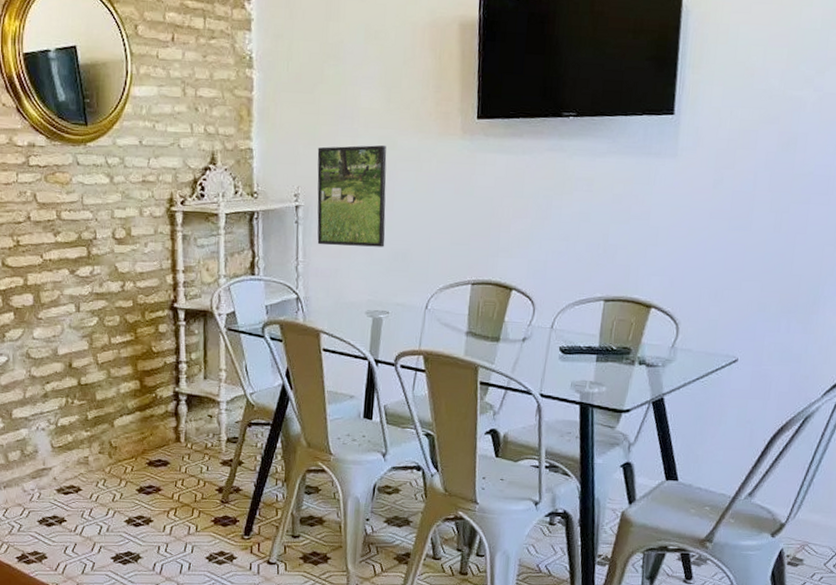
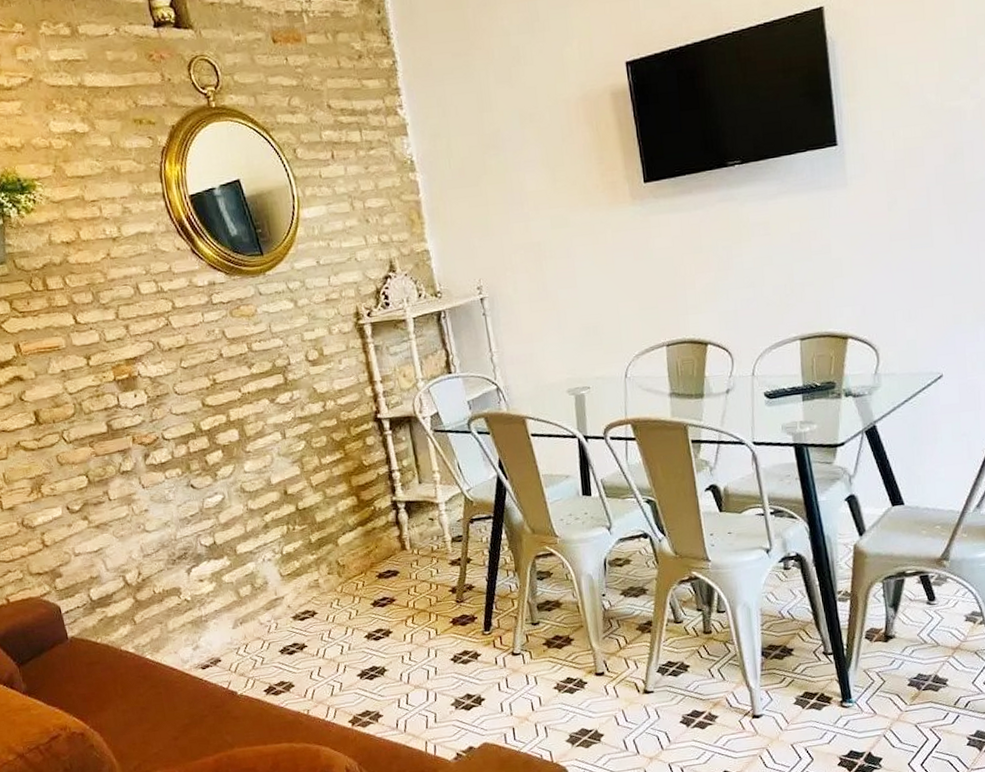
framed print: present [317,145,387,247] -> none [492,224,575,333]

